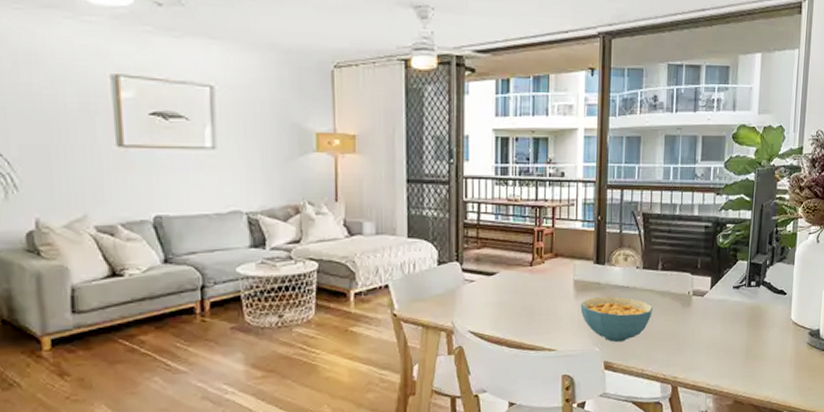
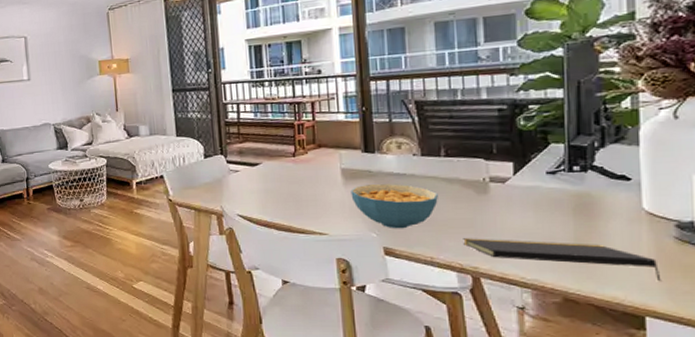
notepad: none [668,349,796,381] -> present [463,238,662,282]

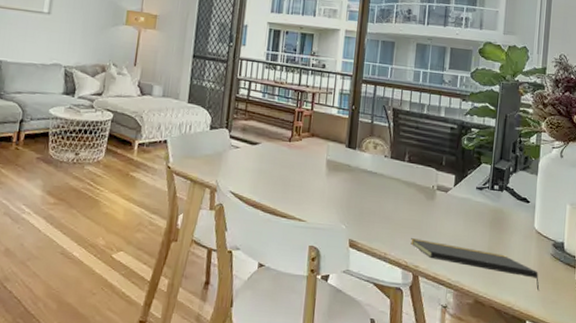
cereal bowl: present [350,183,438,229] -> none [330,177,398,224]

